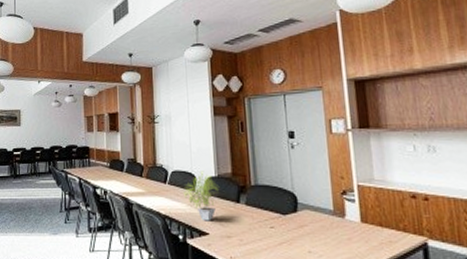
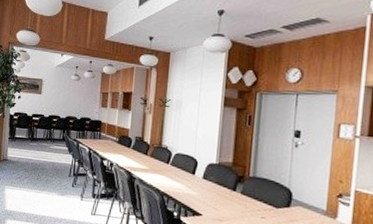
potted plant: present [184,171,220,221] -> none [184,156,219,204]

